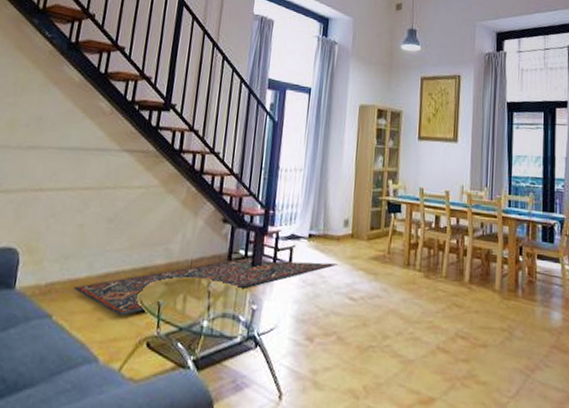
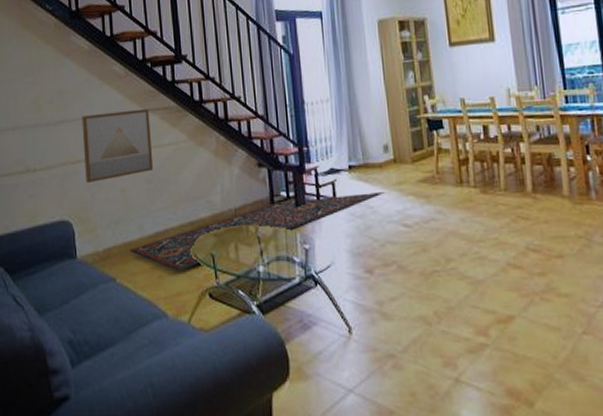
wall art: none [44,145,127,213] -> present [81,108,154,183]

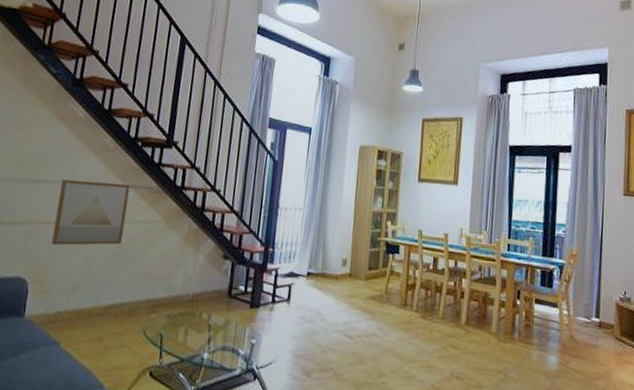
rug: present [129,192,384,272] -> none [80,295,335,346]

